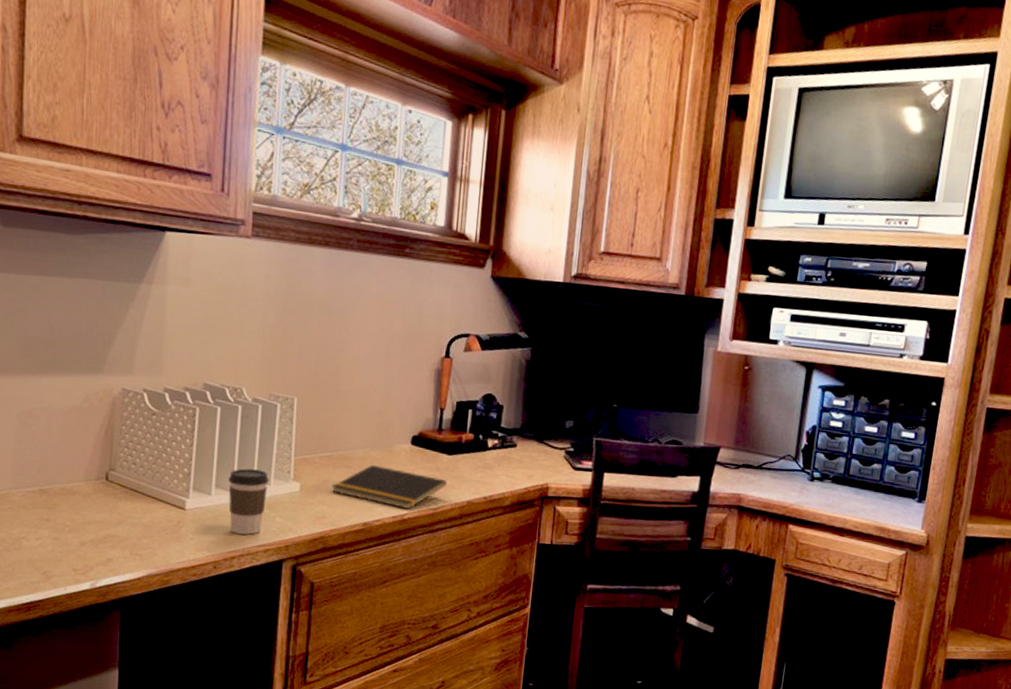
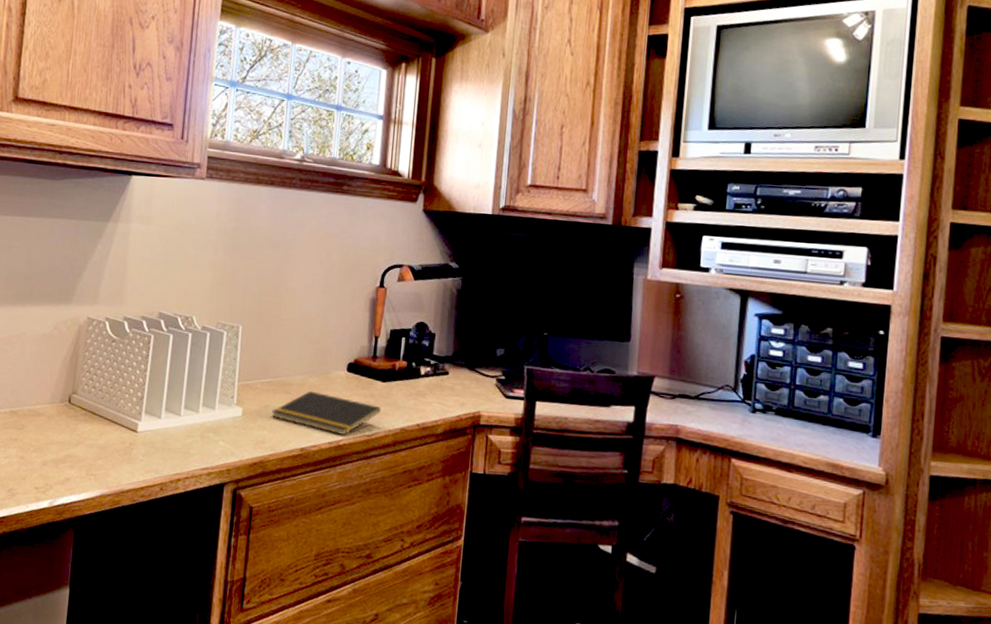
coffee cup: present [227,468,269,535] -> none [176,393,214,458]

